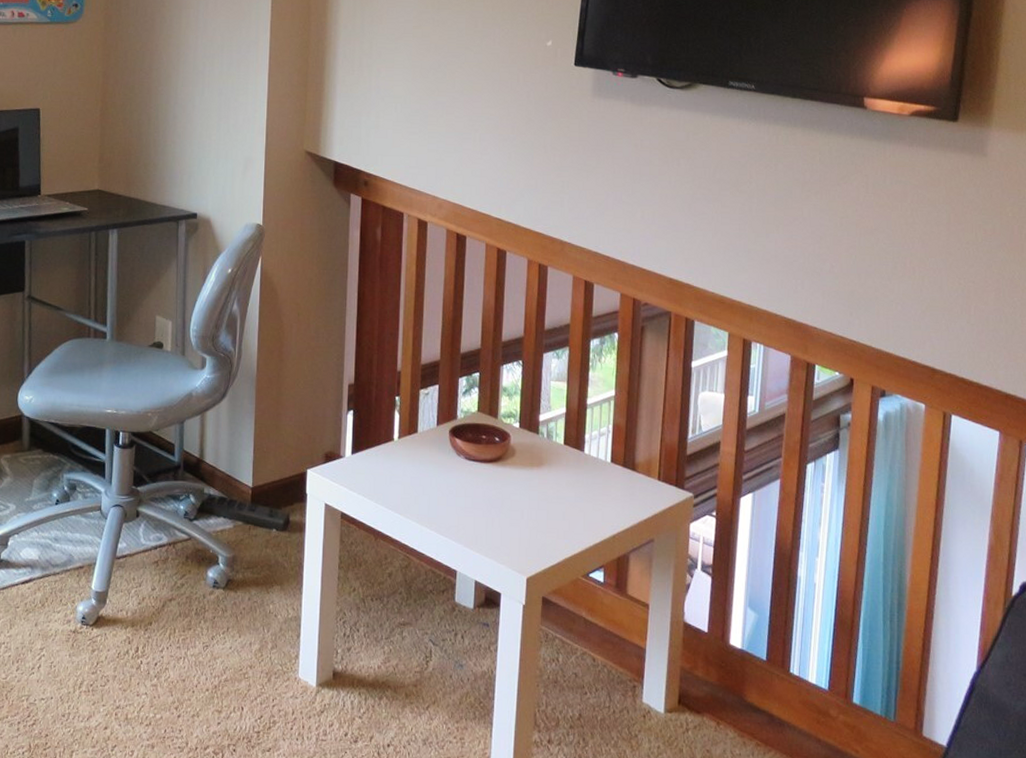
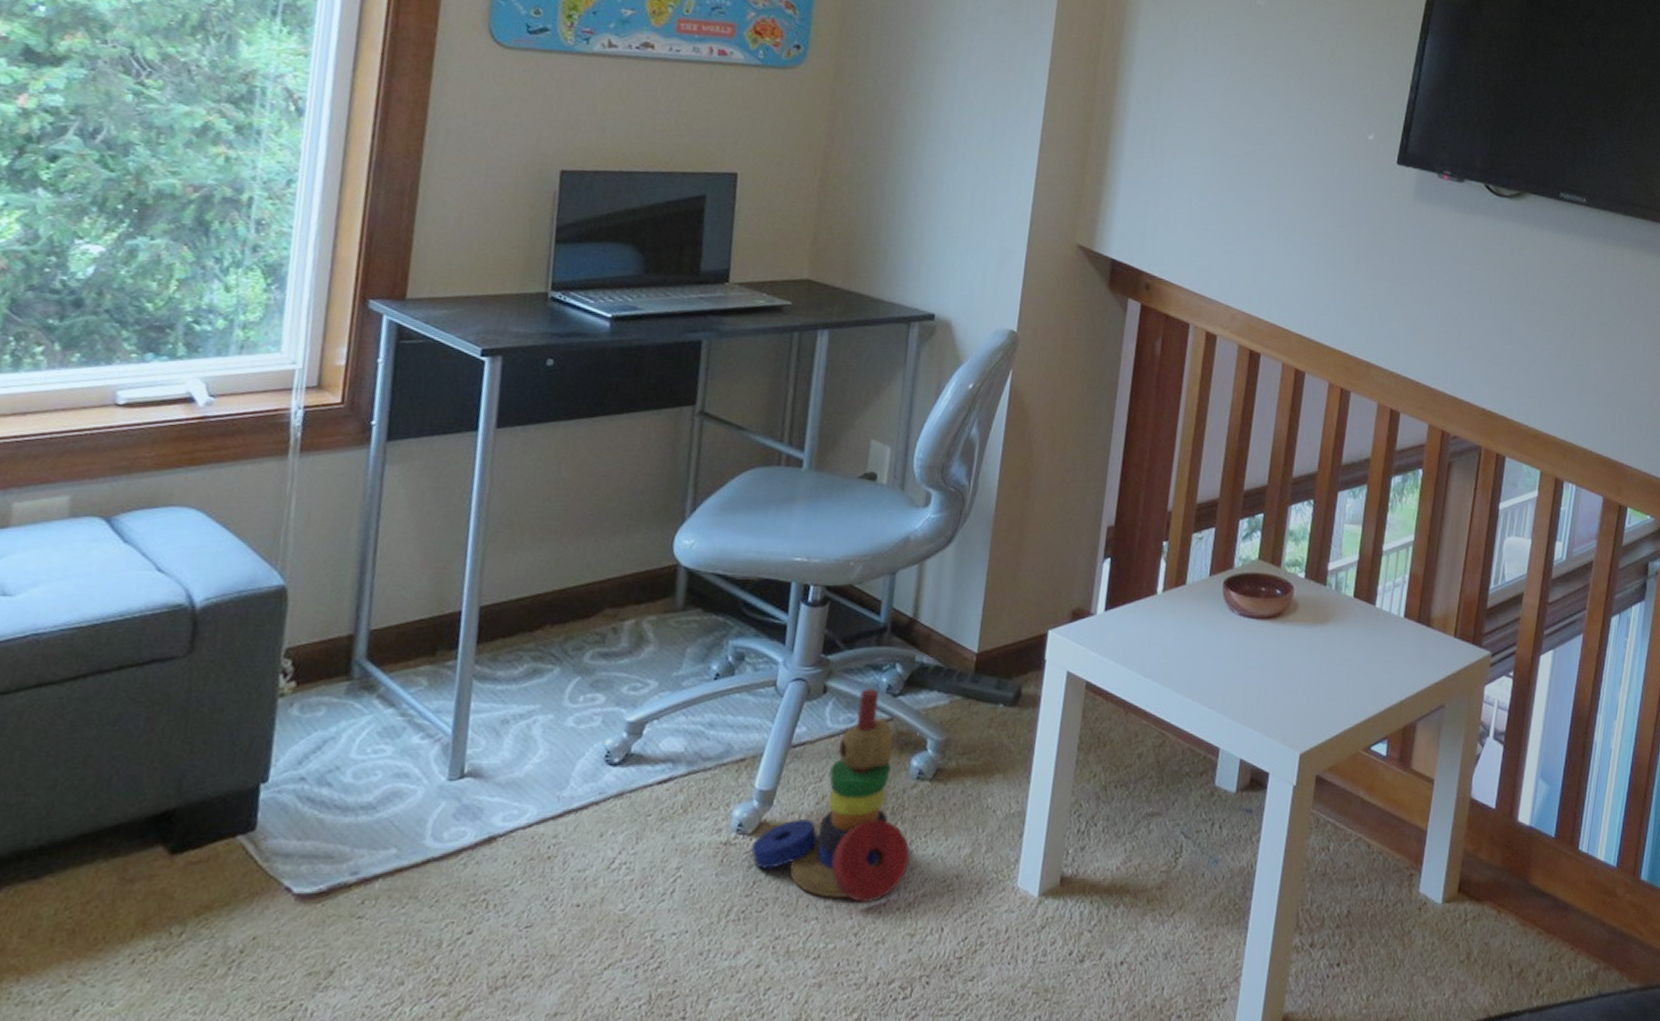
stacking toy: none [93,514,214,683] -> present [751,689,911,902]

